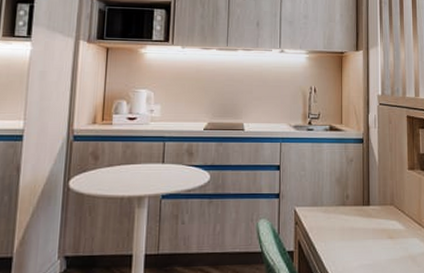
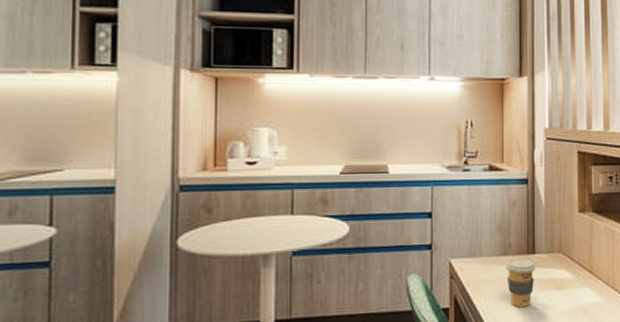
coffee cup: none [342,209,371,254] -> present [504,258,536,308]

